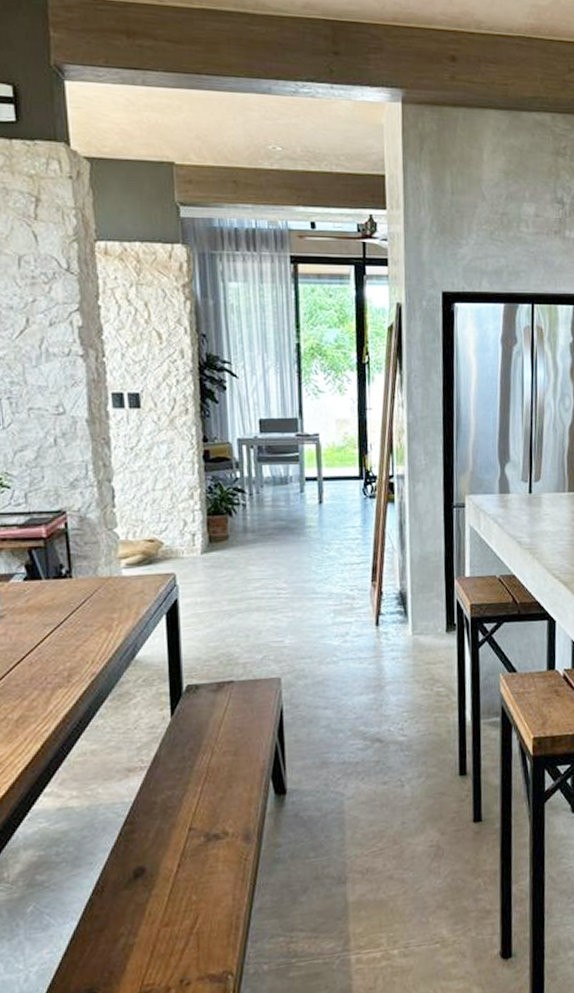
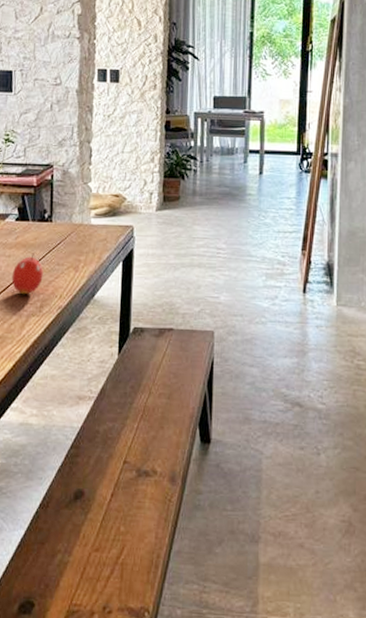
fruit: none [26,616,68,665] -> present [11,253,43,294]

